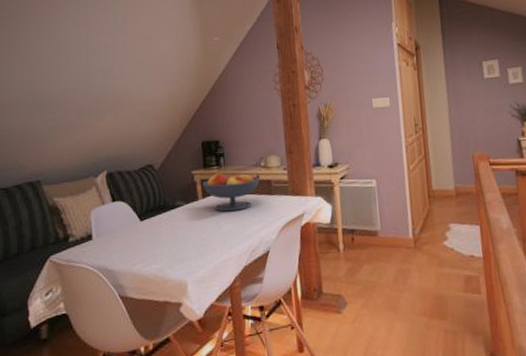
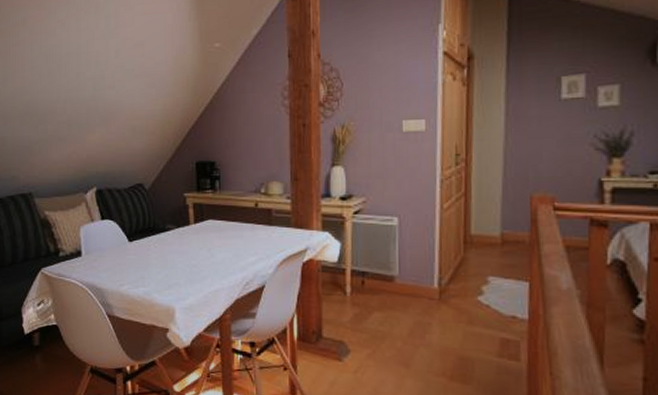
fruit bowl: present [202,172,260,212] -> none [195,197,258,240]

